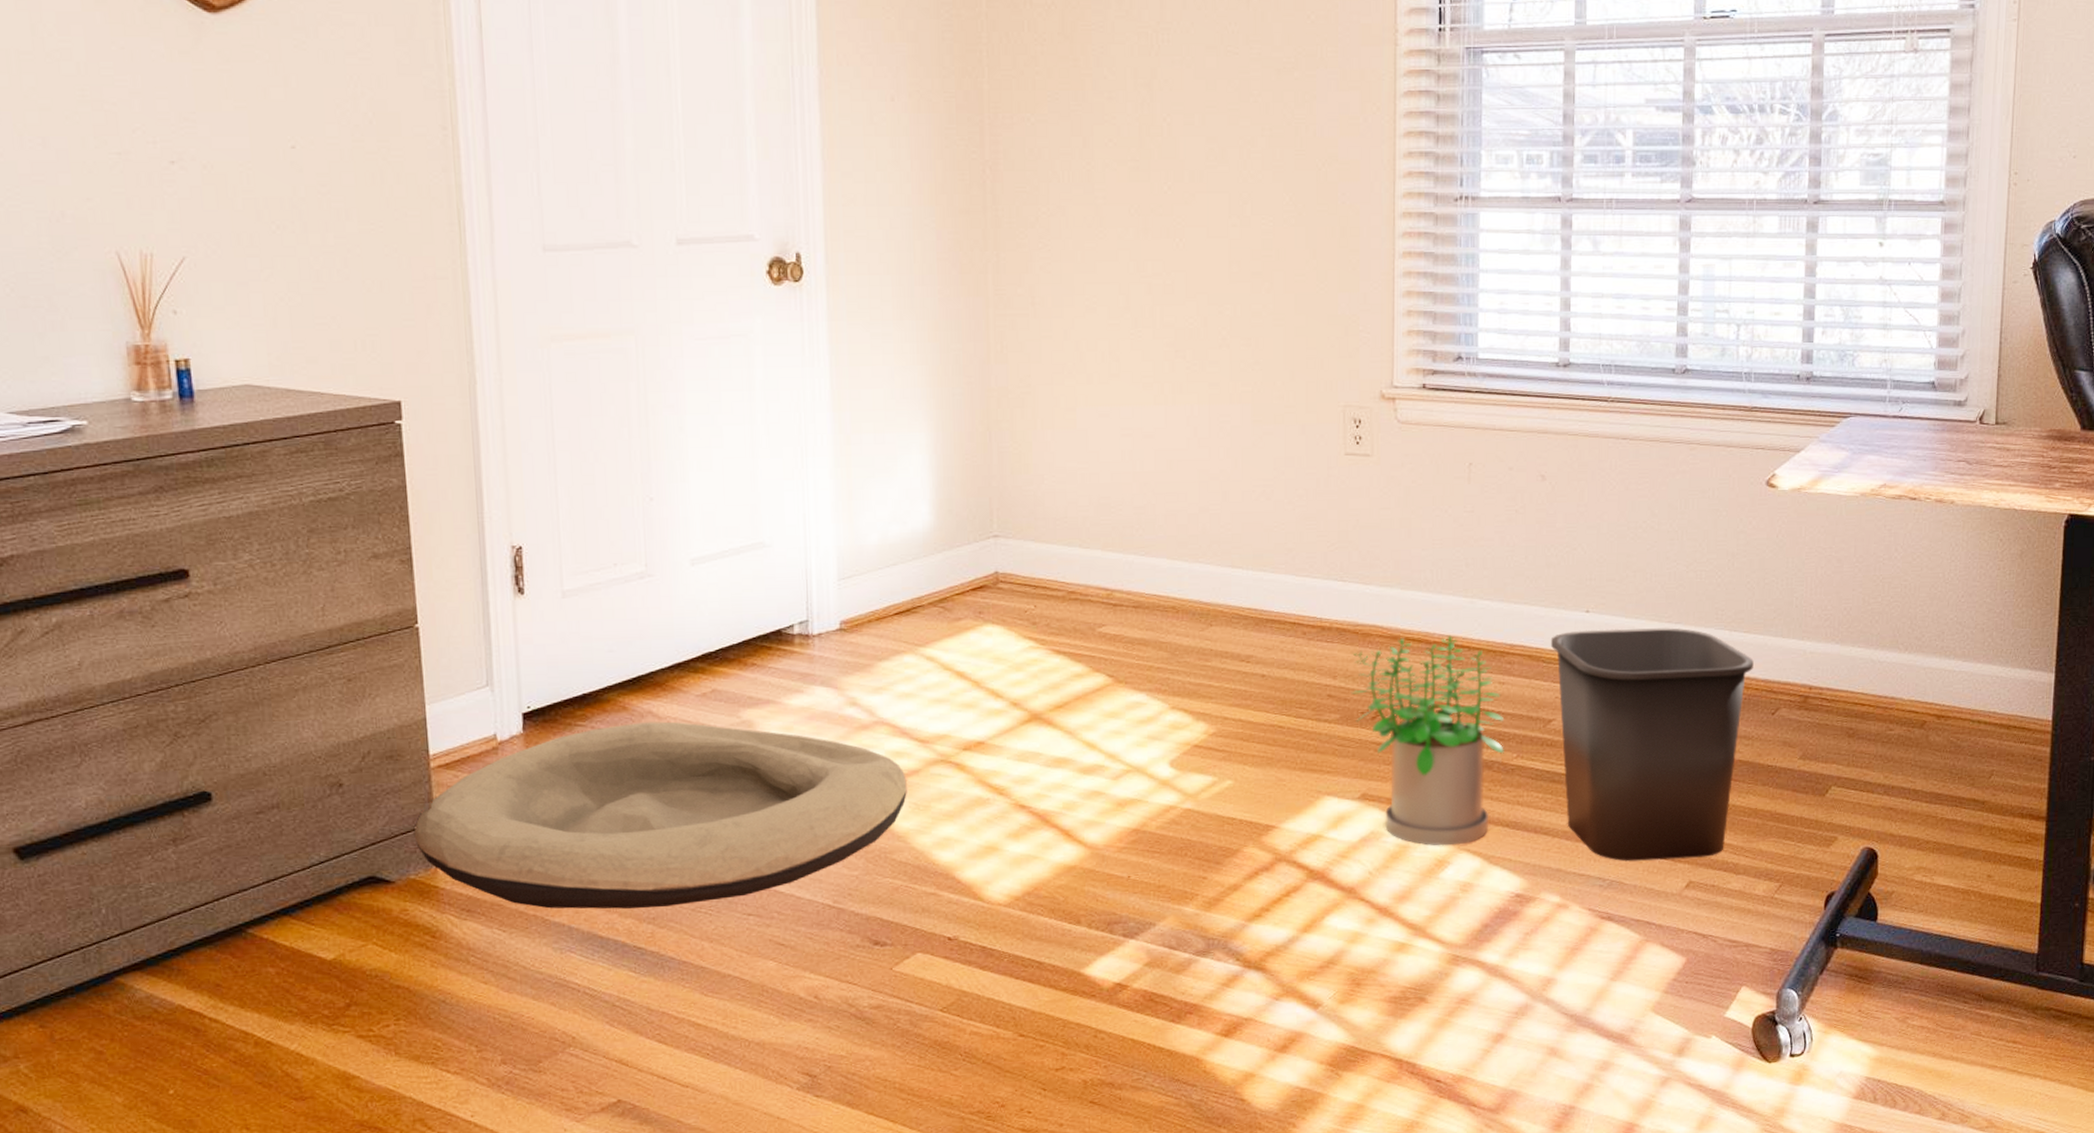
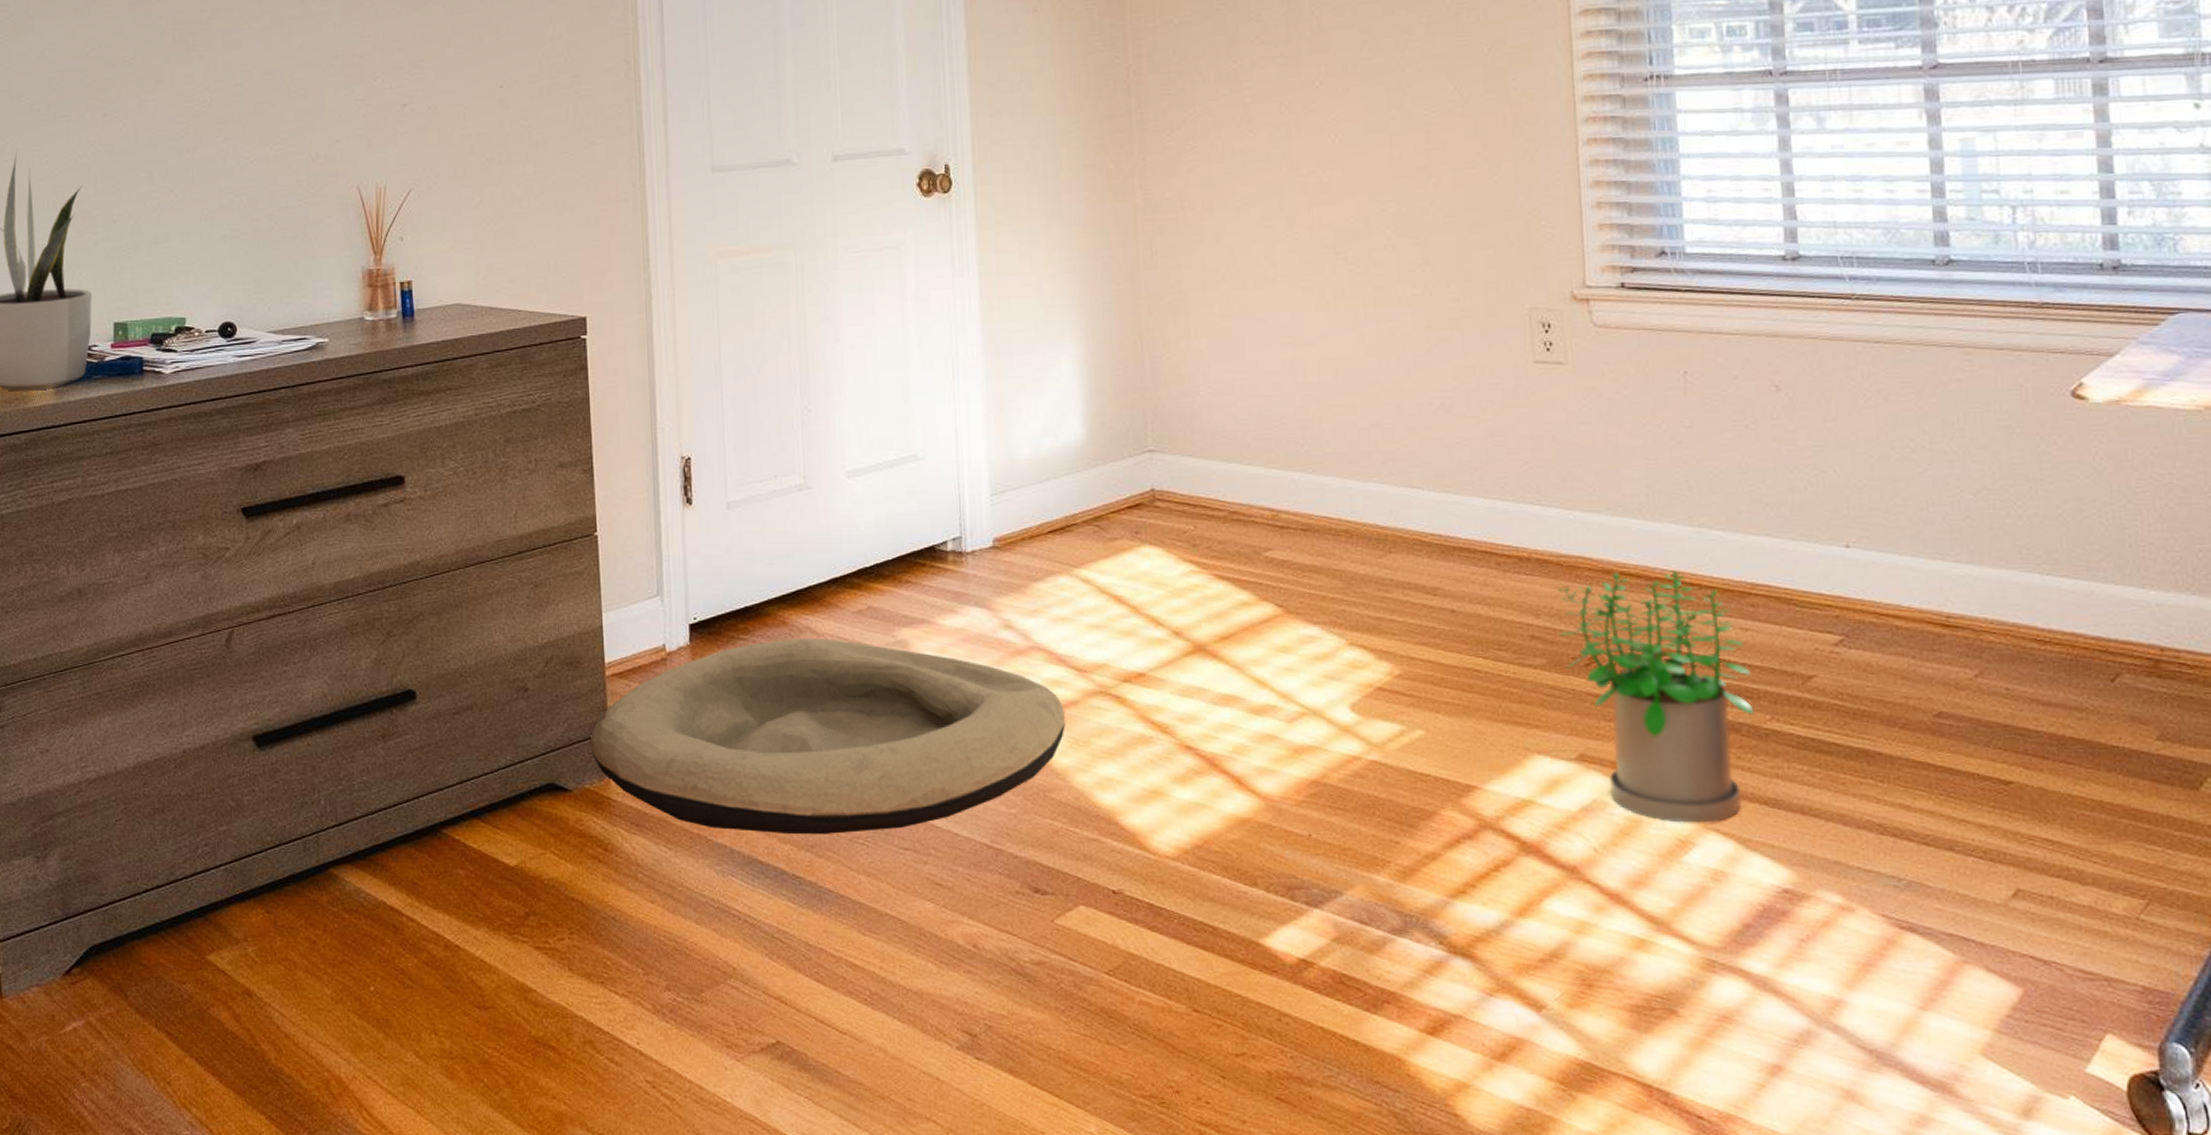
waste bin: present [1550,628,1754,862] -> none [1802,568,2079,859]

